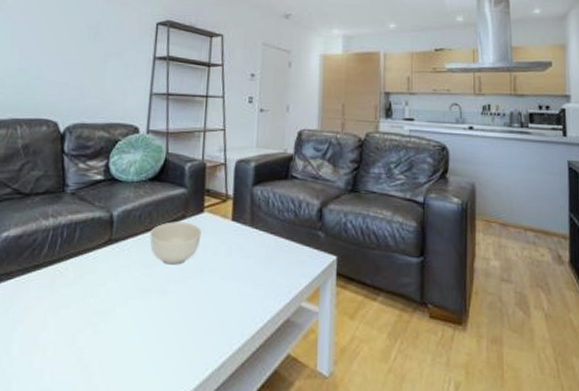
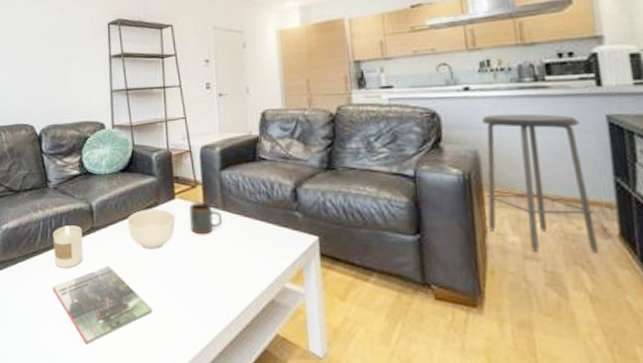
magazine: none [53,282,166,371] -> present [52,265,153,344]
candle: none [60,236,98,284] -> present [52,225,83,268]
mug: none [215,217,249,251] -> present [188,202,222,235]
bar stool: none [477,152,555,277] -> present [482,113,599,253]

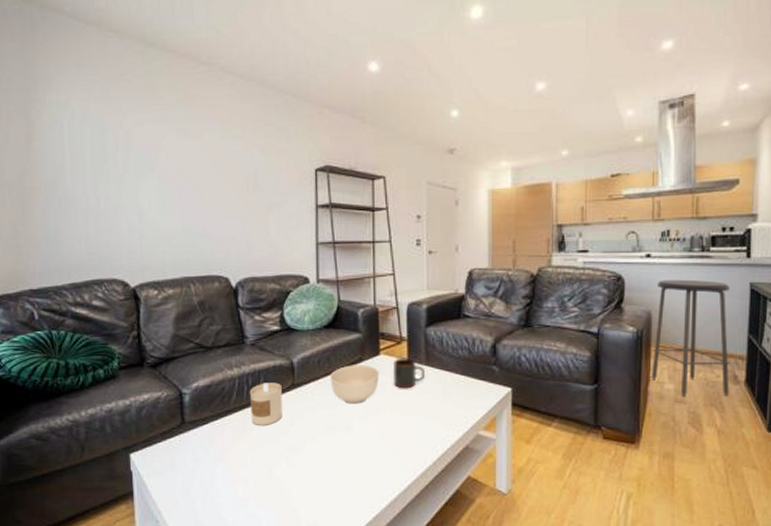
magazine: present [52,265,153,344] -> none [248,421,353,498]

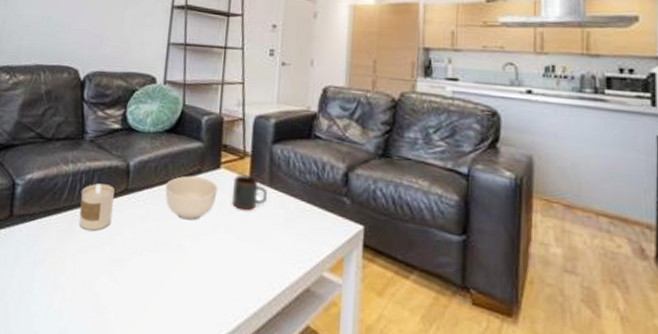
bar stool: present [652,279,730,396] -> none [534,121,635,273]

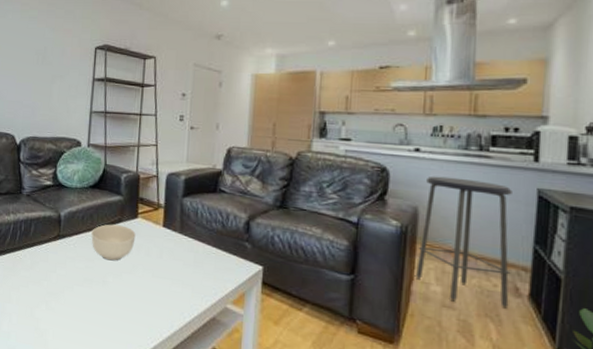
candle: present [79,183,115,231] -> none [20,230,49,269]
mug: present [232,174,267,211] -> none [148,223,178,253]
bar stool: none [534,121,635,273] -> present [416,176,512,309]

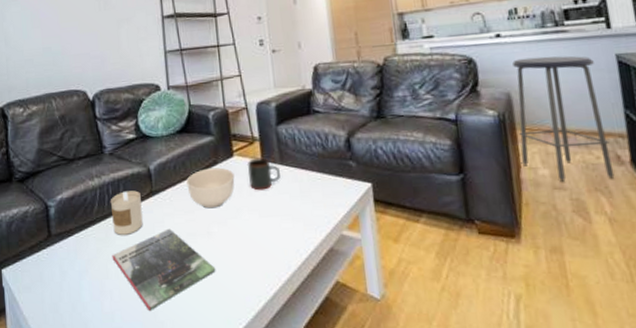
magazine: none [16,270,105,338] -> present [112,228,216,310]
candle: none [20,230,49,269] -> present [110,190,143,235]
mug: none [148,223,178,253] -> present [247,158,280,191]

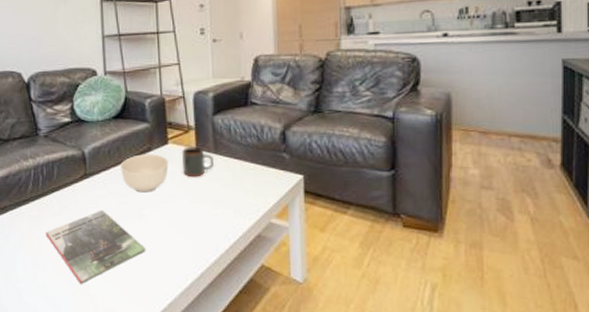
candle: present [110,190,143,235] -> none [44,172,77,214]
bar stool: present [513,56,615,182] -> none [453,58,543,182]

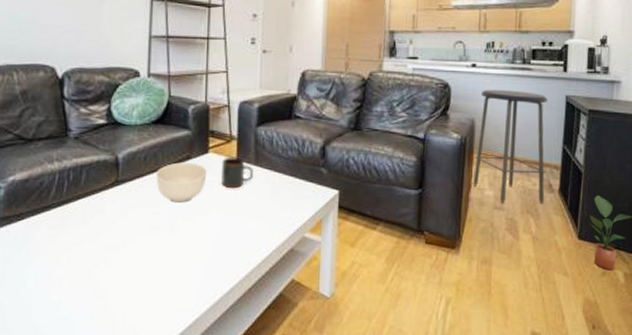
magazine: present [45,210,146,284] -> none [65,219,175,300]
bar stool: none [453,58,543,182] -> present [473,89,547,204]

